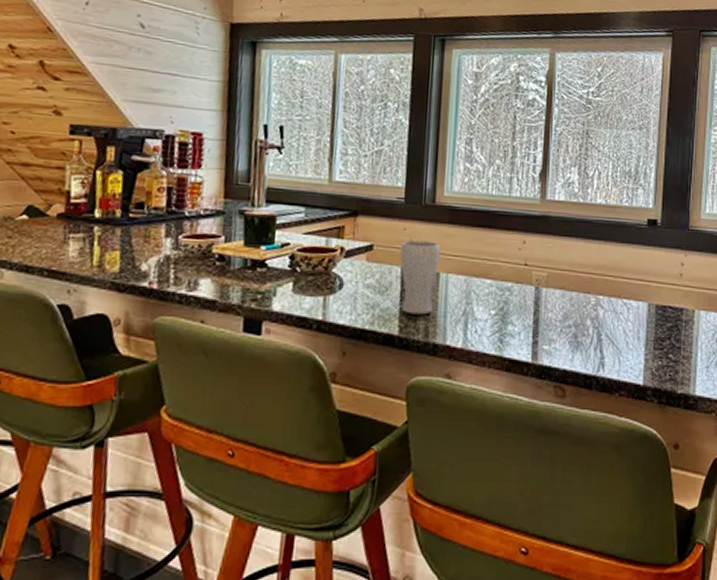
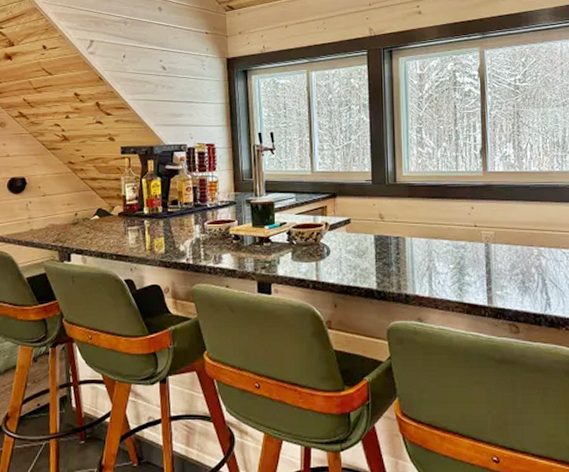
drinking glass: present [400,240,441,315] -> none [372,213,404,272]

